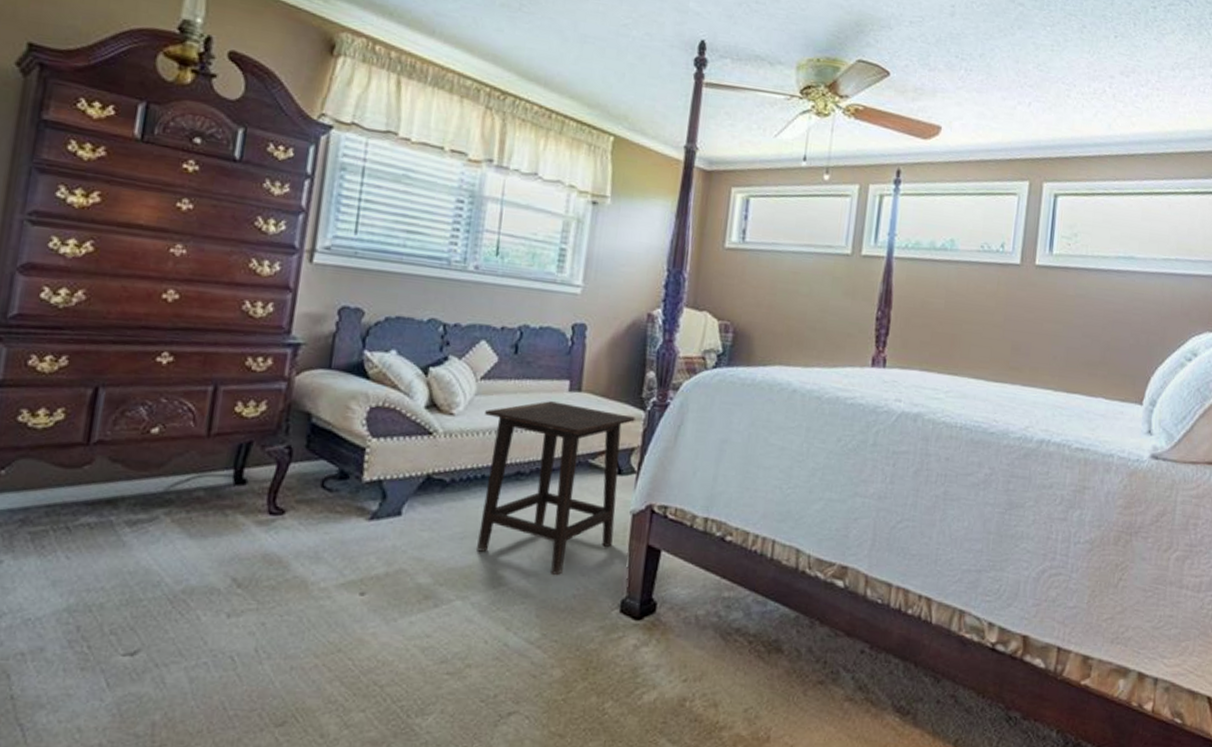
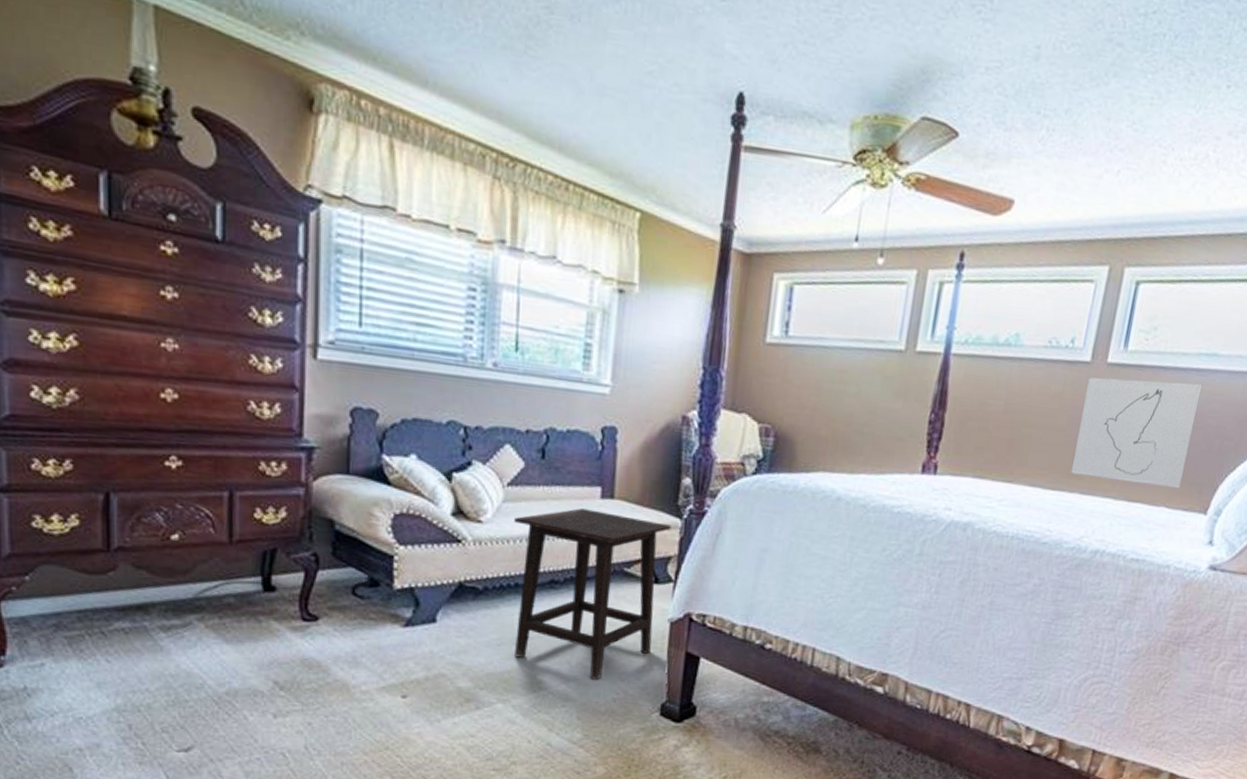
wall art: none [1012,278,1124,381] -> present [1071,377,1203,489]

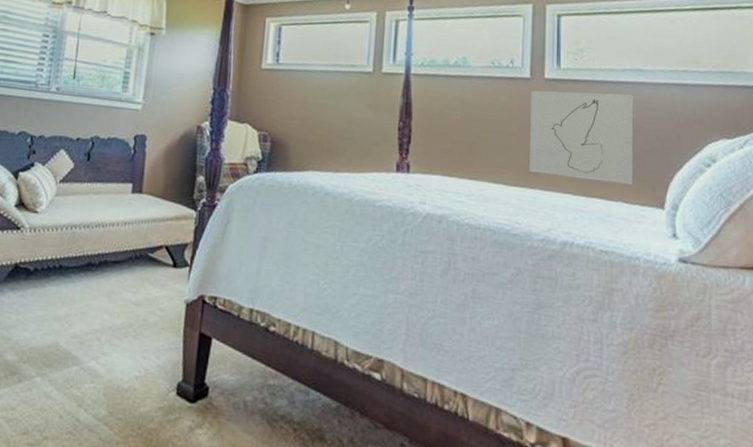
side table: present [514,508,671,681] -> none [54,201,188,358]

